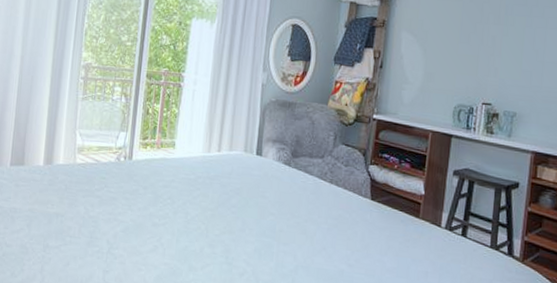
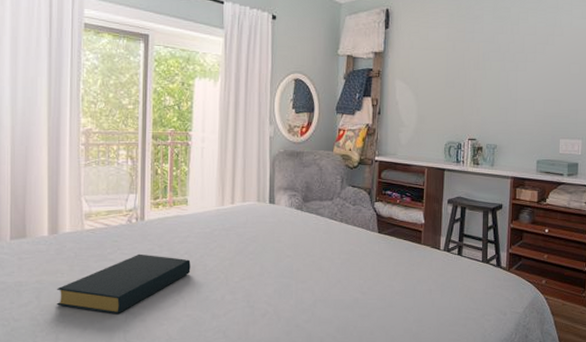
hardback book: none [44,193,173,253] -> present [56,253,191,315]

